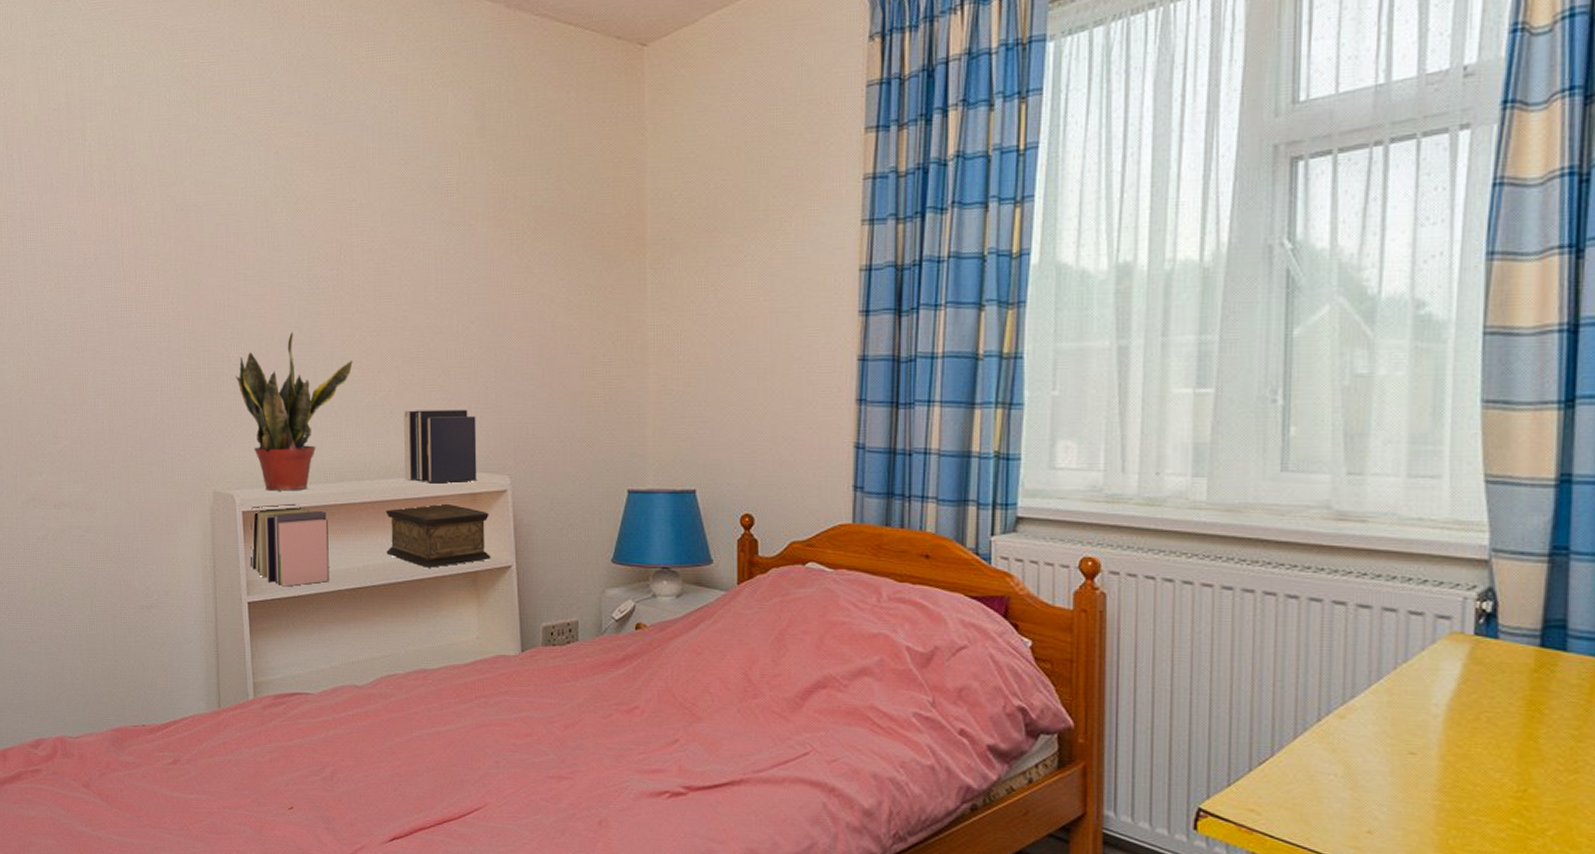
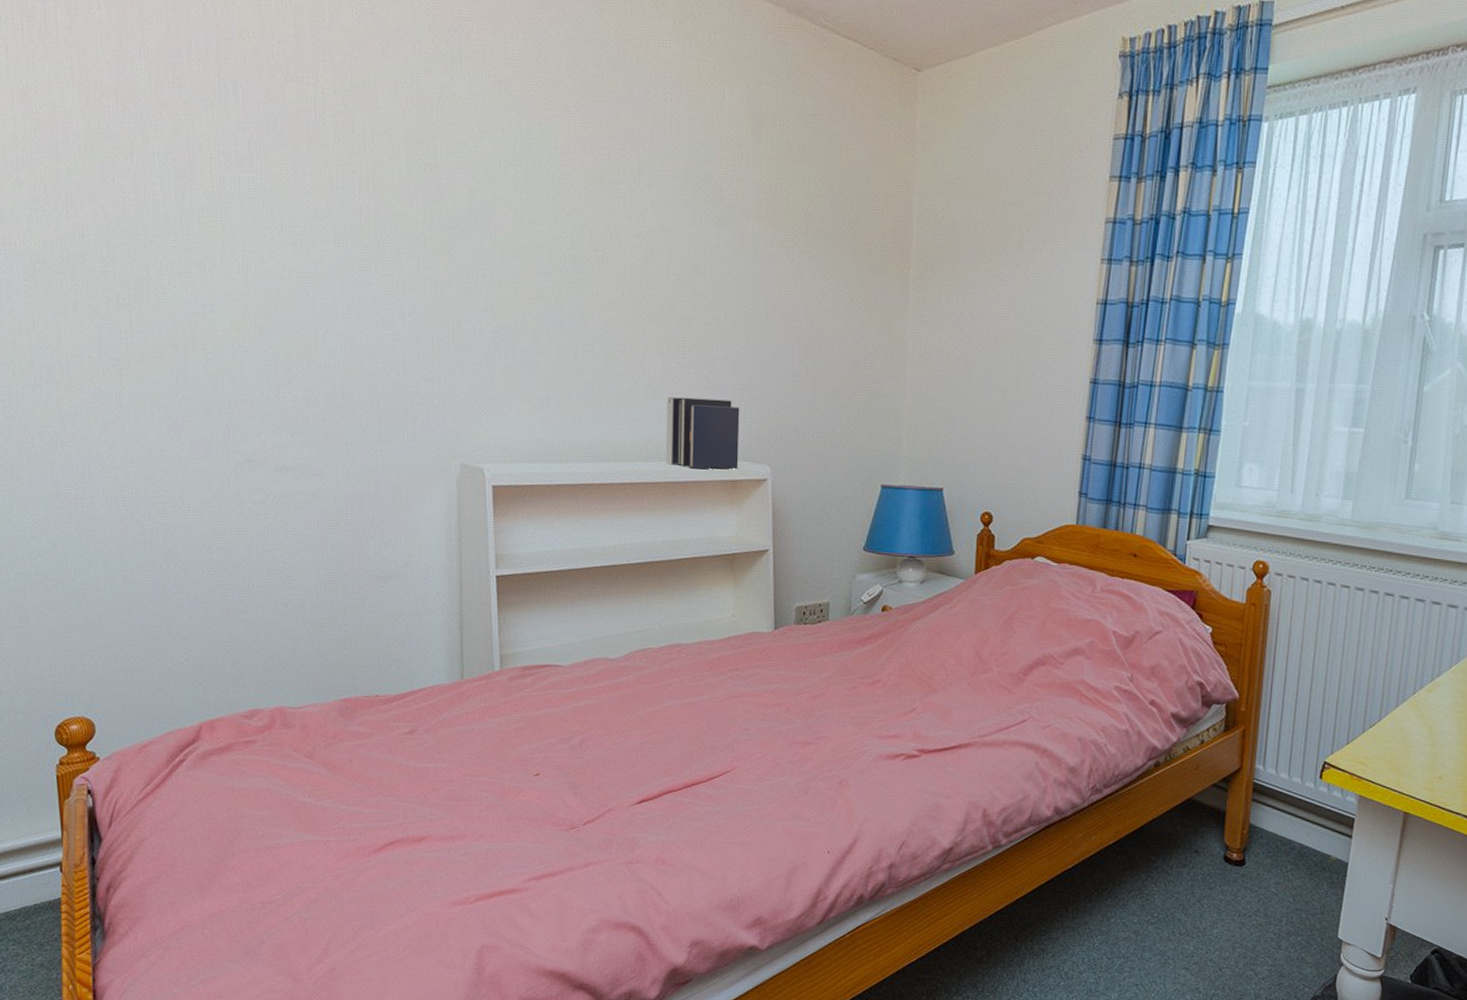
potted plant: present [236,332,353,491] -> none [489,309,616,468]
books: present [249,503,330,587] -> none [499,480,584,562]
decorative box: present [385,503,491,568] -> none [644,488,749,549]

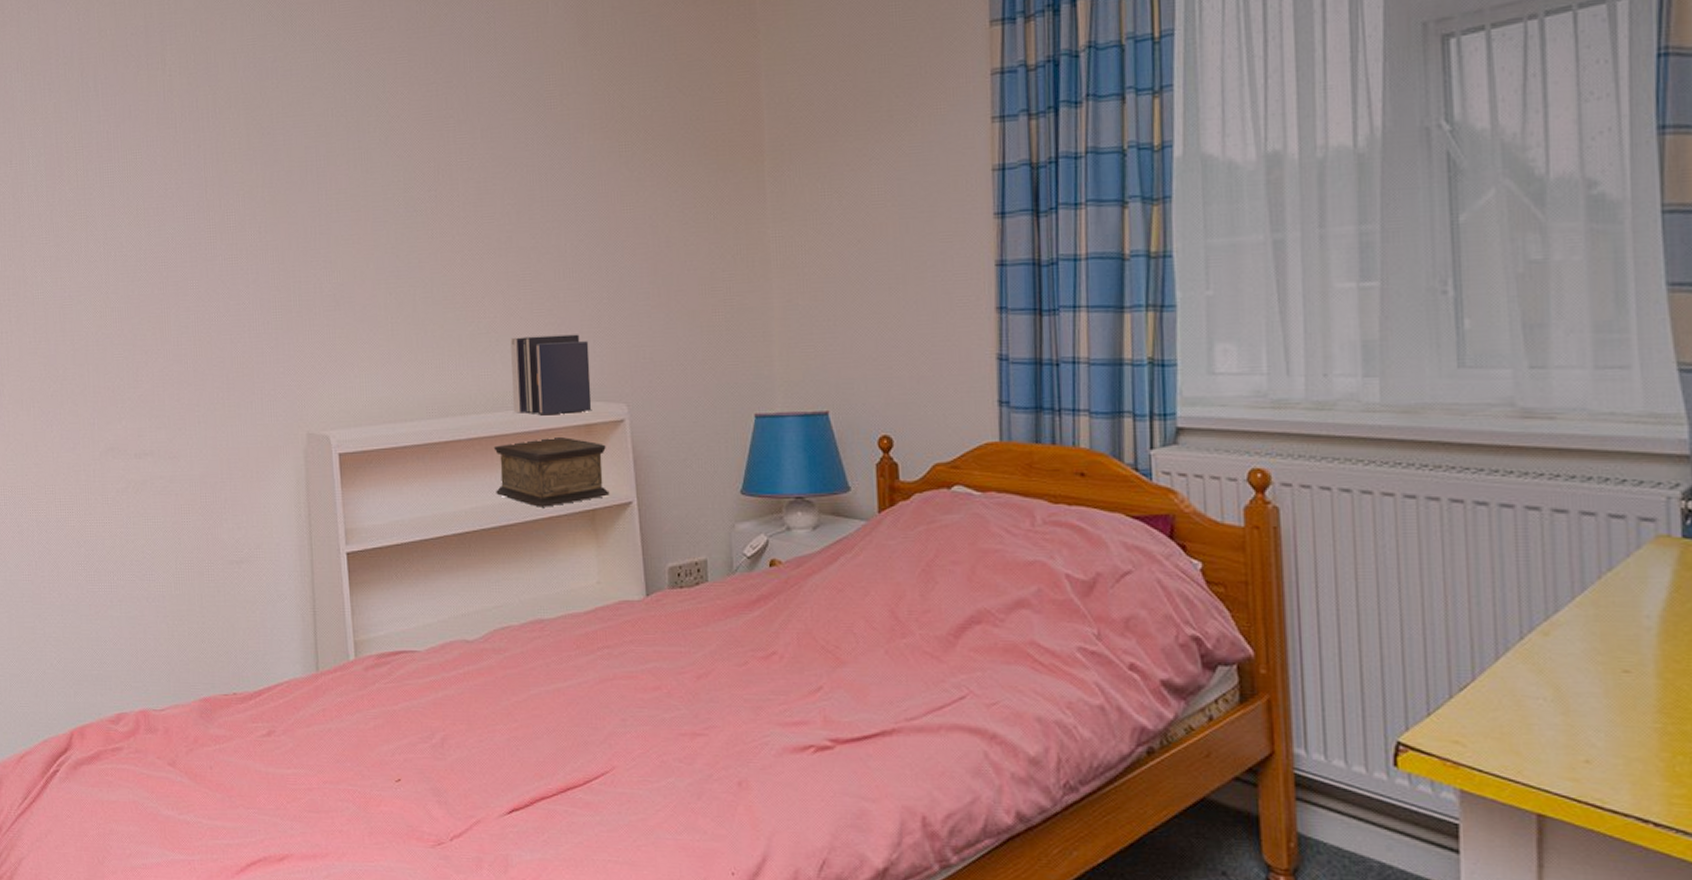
decorative box: none [644,488,749,549] -> present [493,436,610,507]

